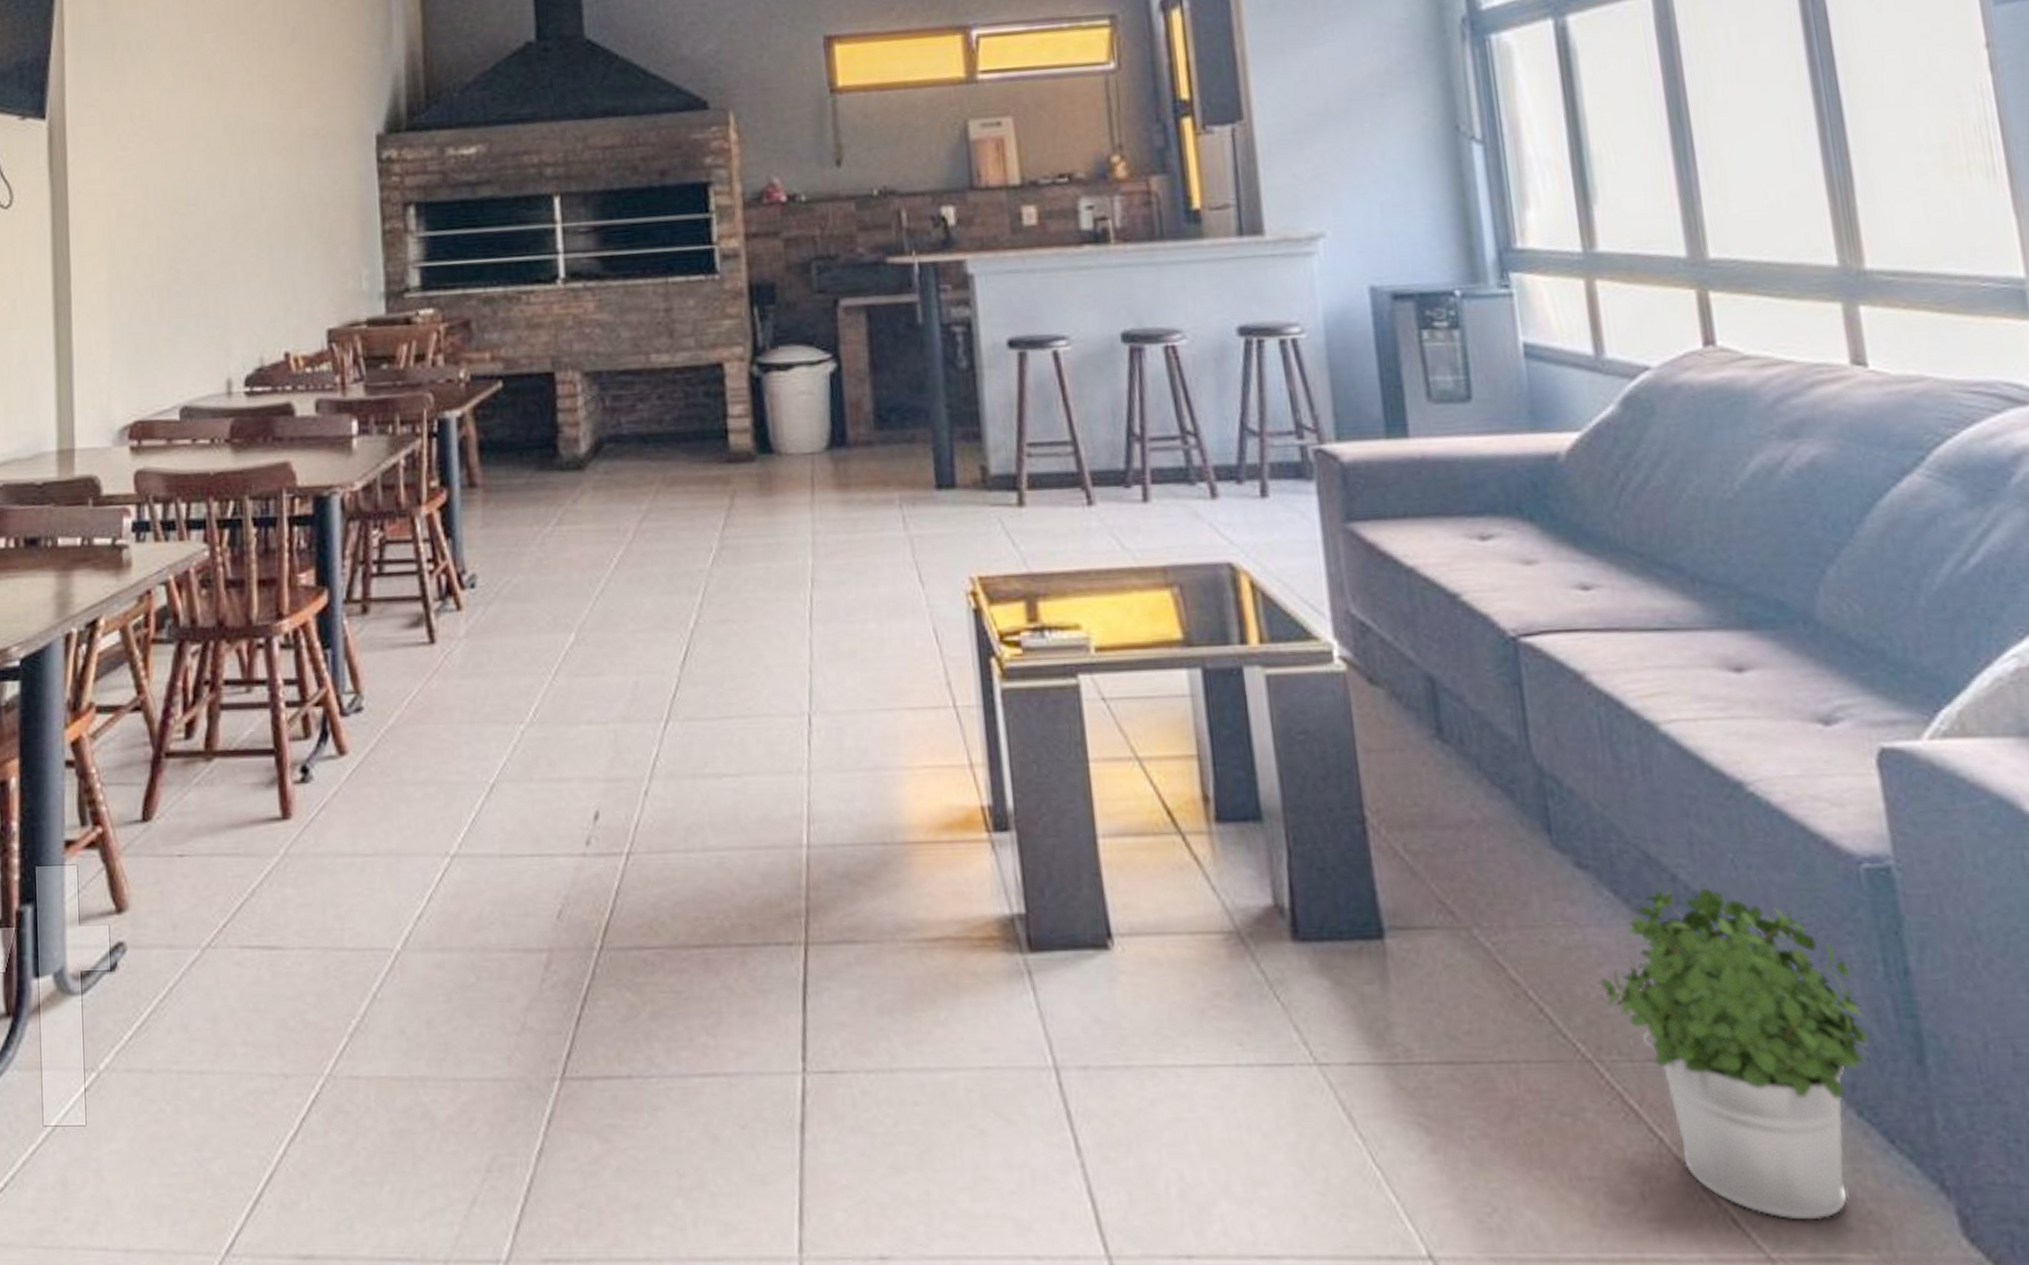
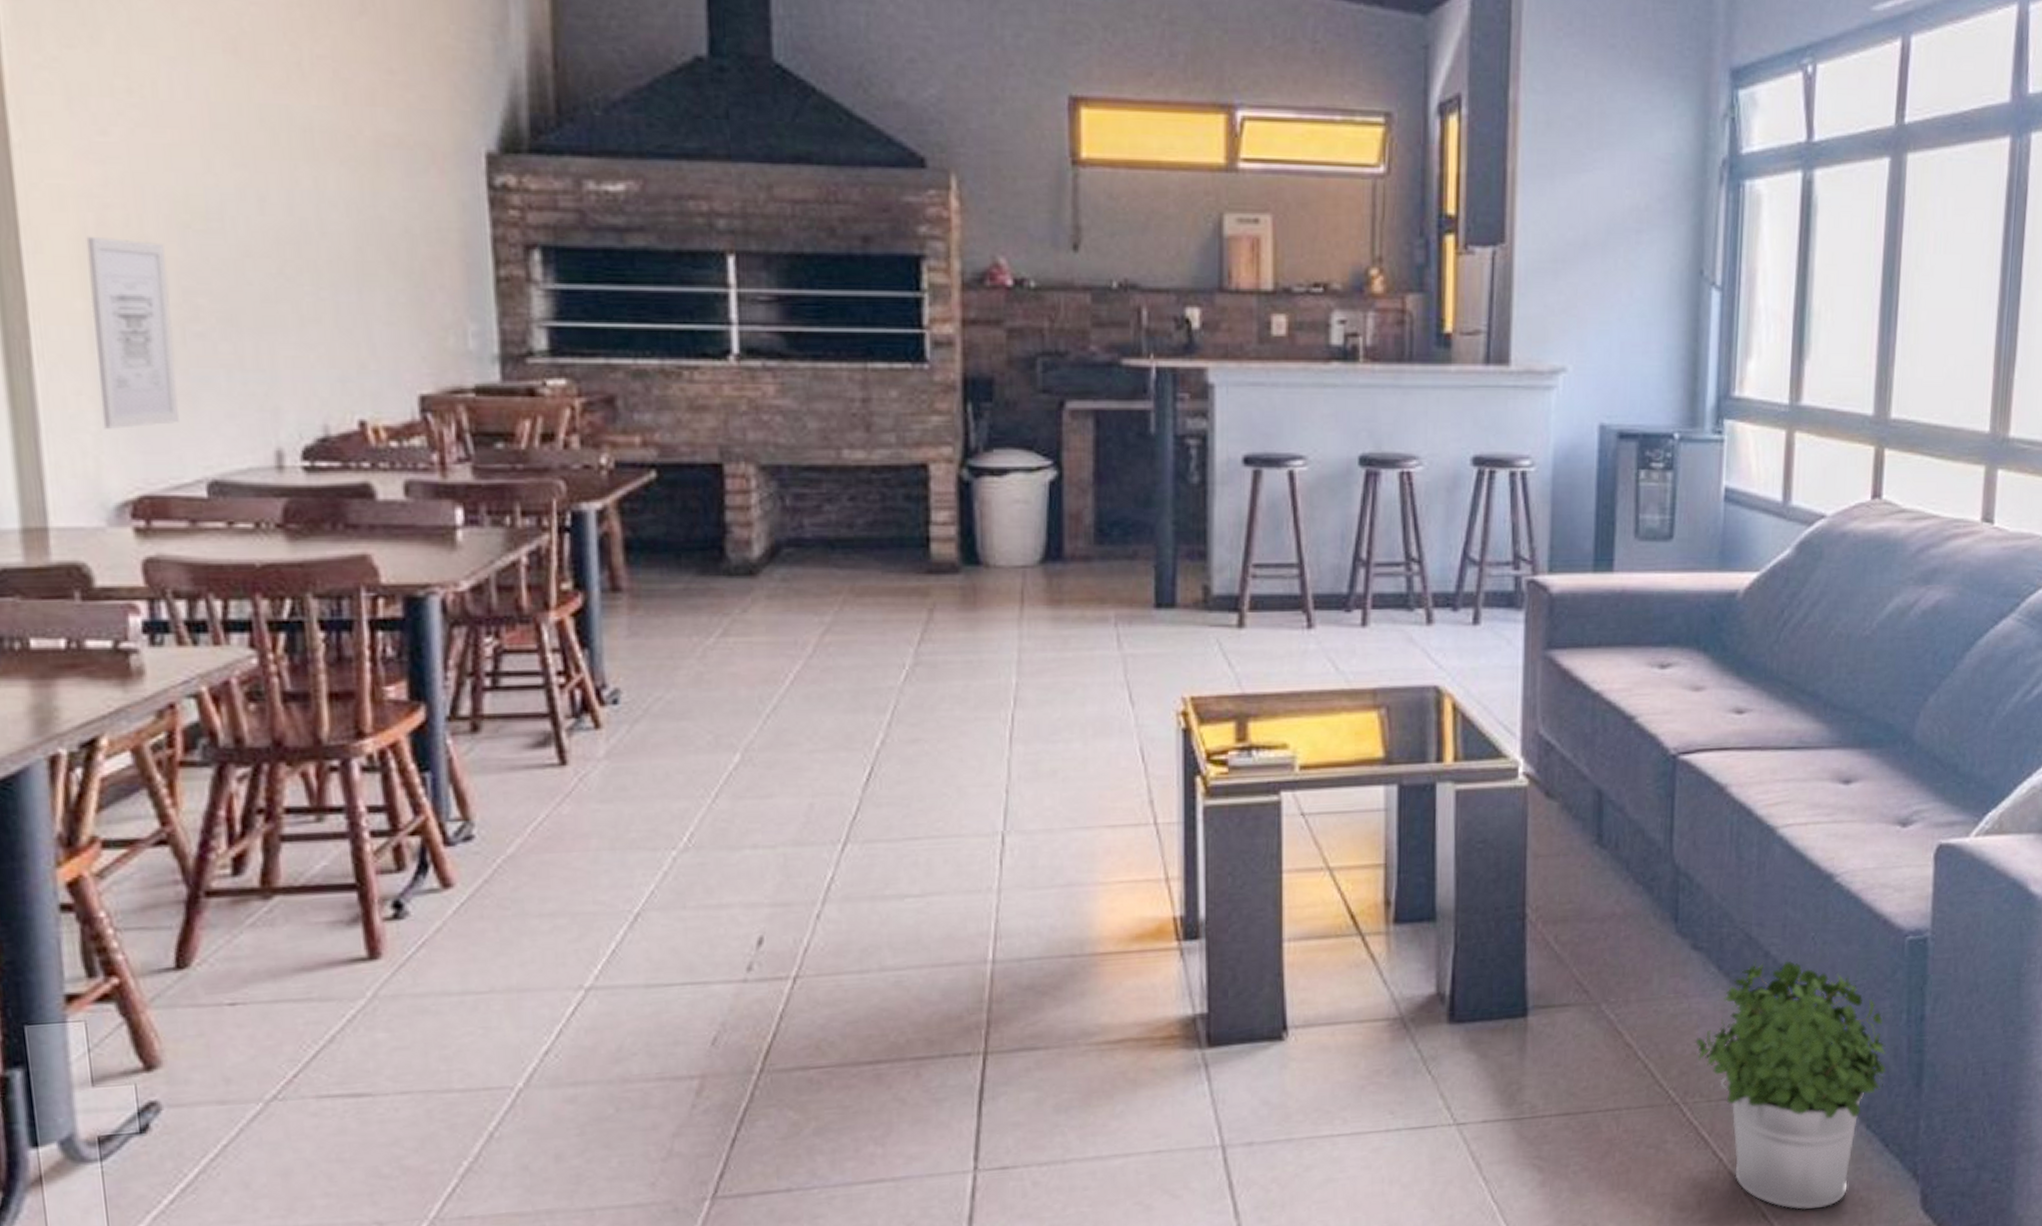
wall art: none [110,224,163,370] -> present [86,236,179,429]

